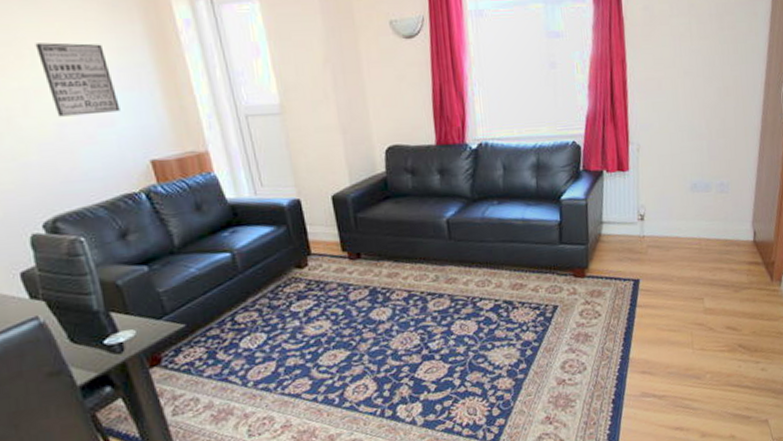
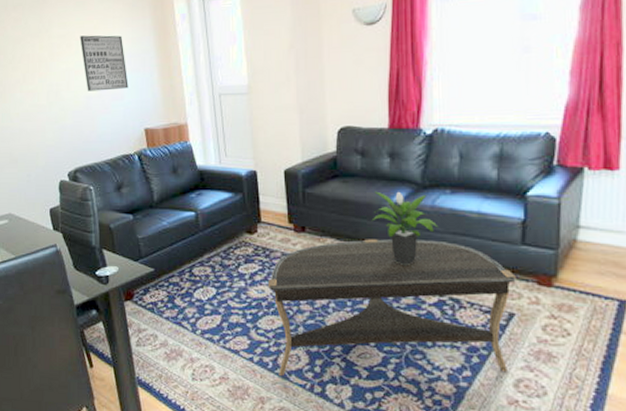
coffee table: none [326,250,557,409] -> present [268,239,516,376]
potted plant: none [427,206,490,279] -> present [371,191,439,266]

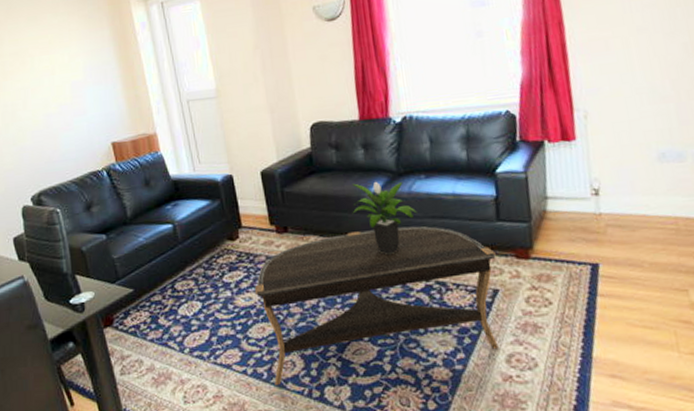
wall art: present [80,35,128,91] -> none [34,48,91,109]

